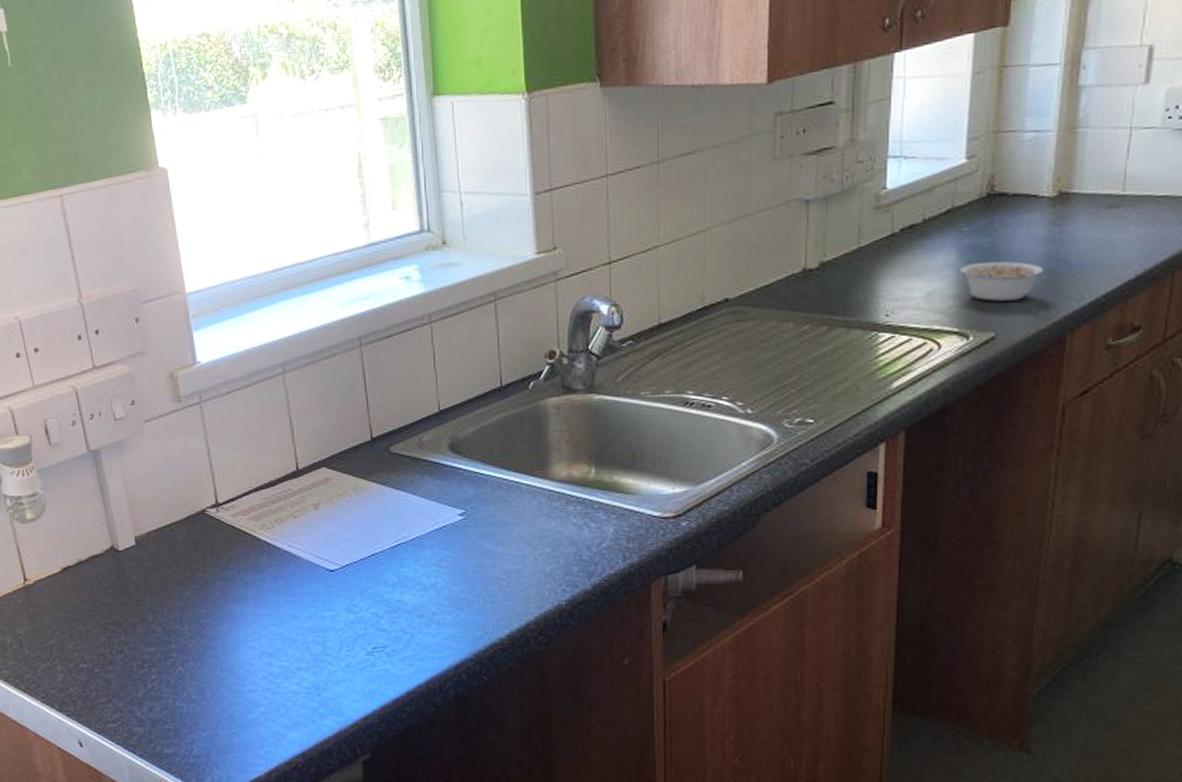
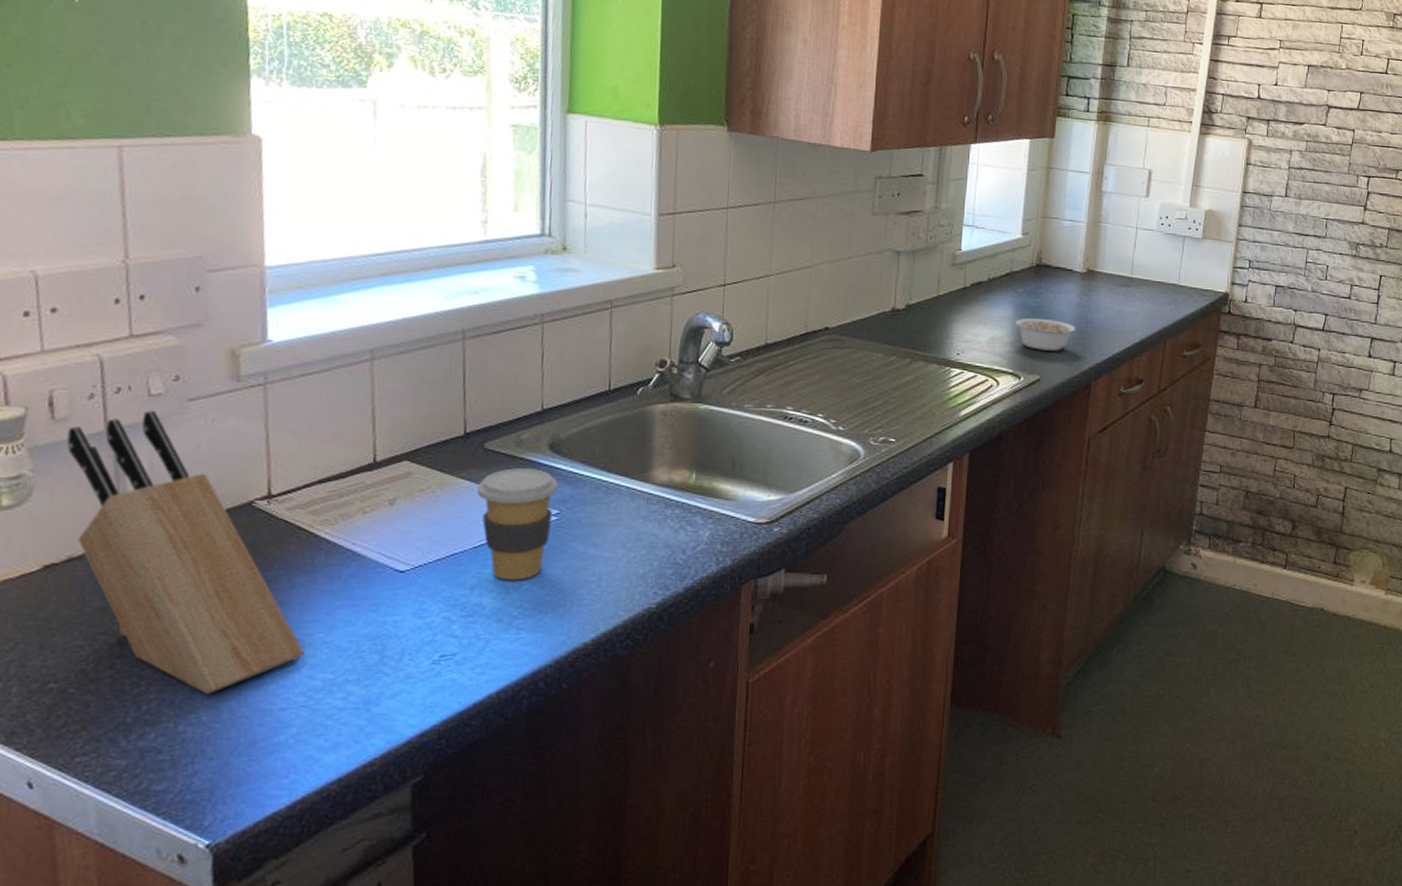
knife block: none [62,433,263,677] -> present [66,411,305,694]
coffee cup: none [388,470,460,579] -> present [476,468,557,581]

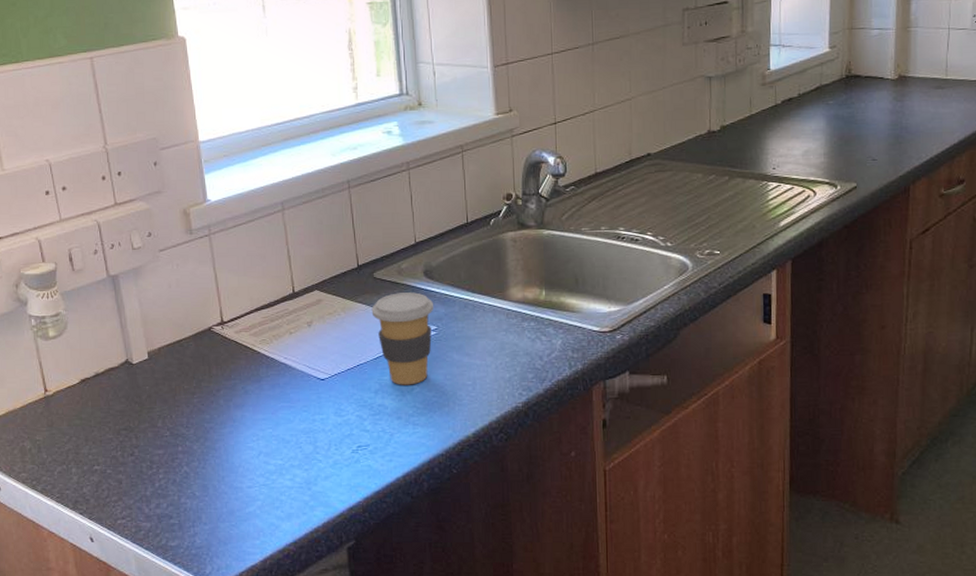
knife block: present [66,411,305,694] -> none [84,261,261,475]
legume: present [1015,318,1076,351] -> none [828,128,891,159]

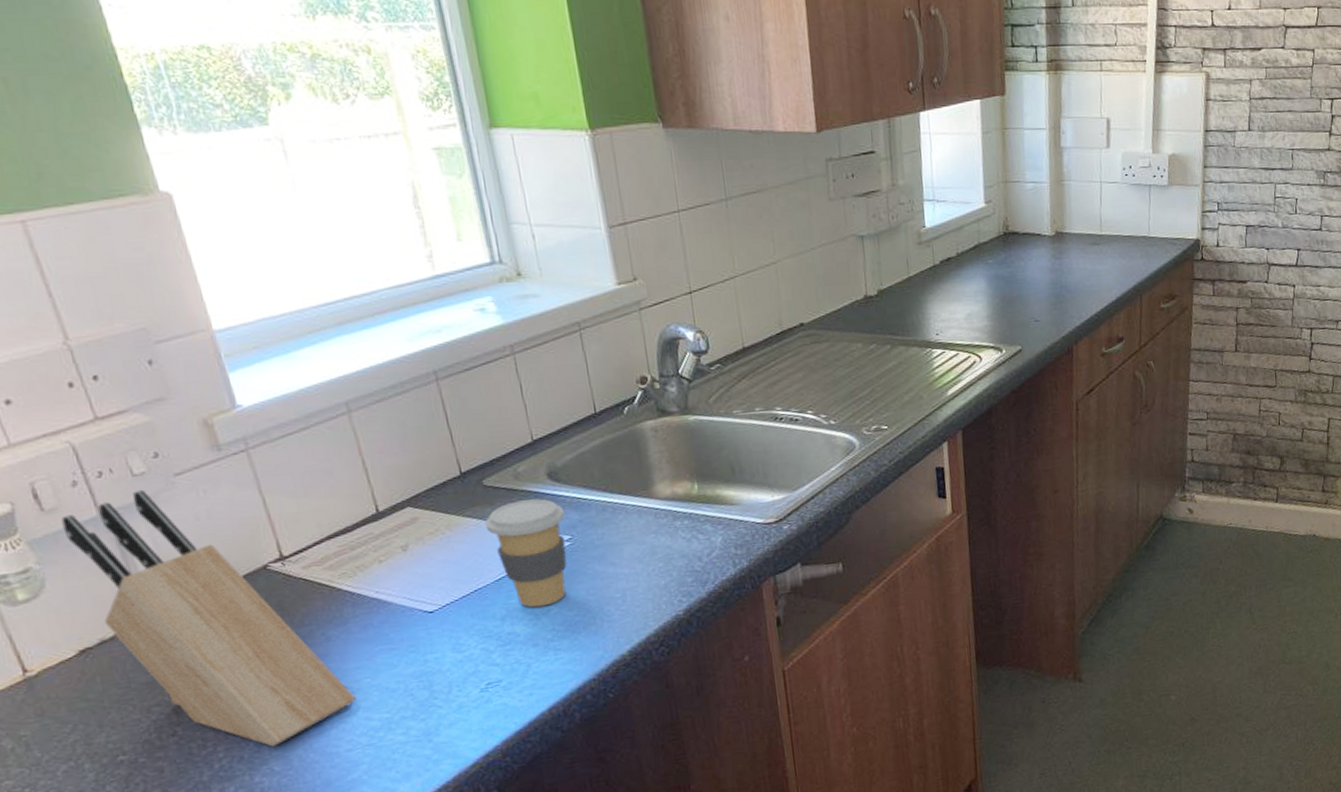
knife block: none [84,261,261,475] -> present [61,490,357,747]

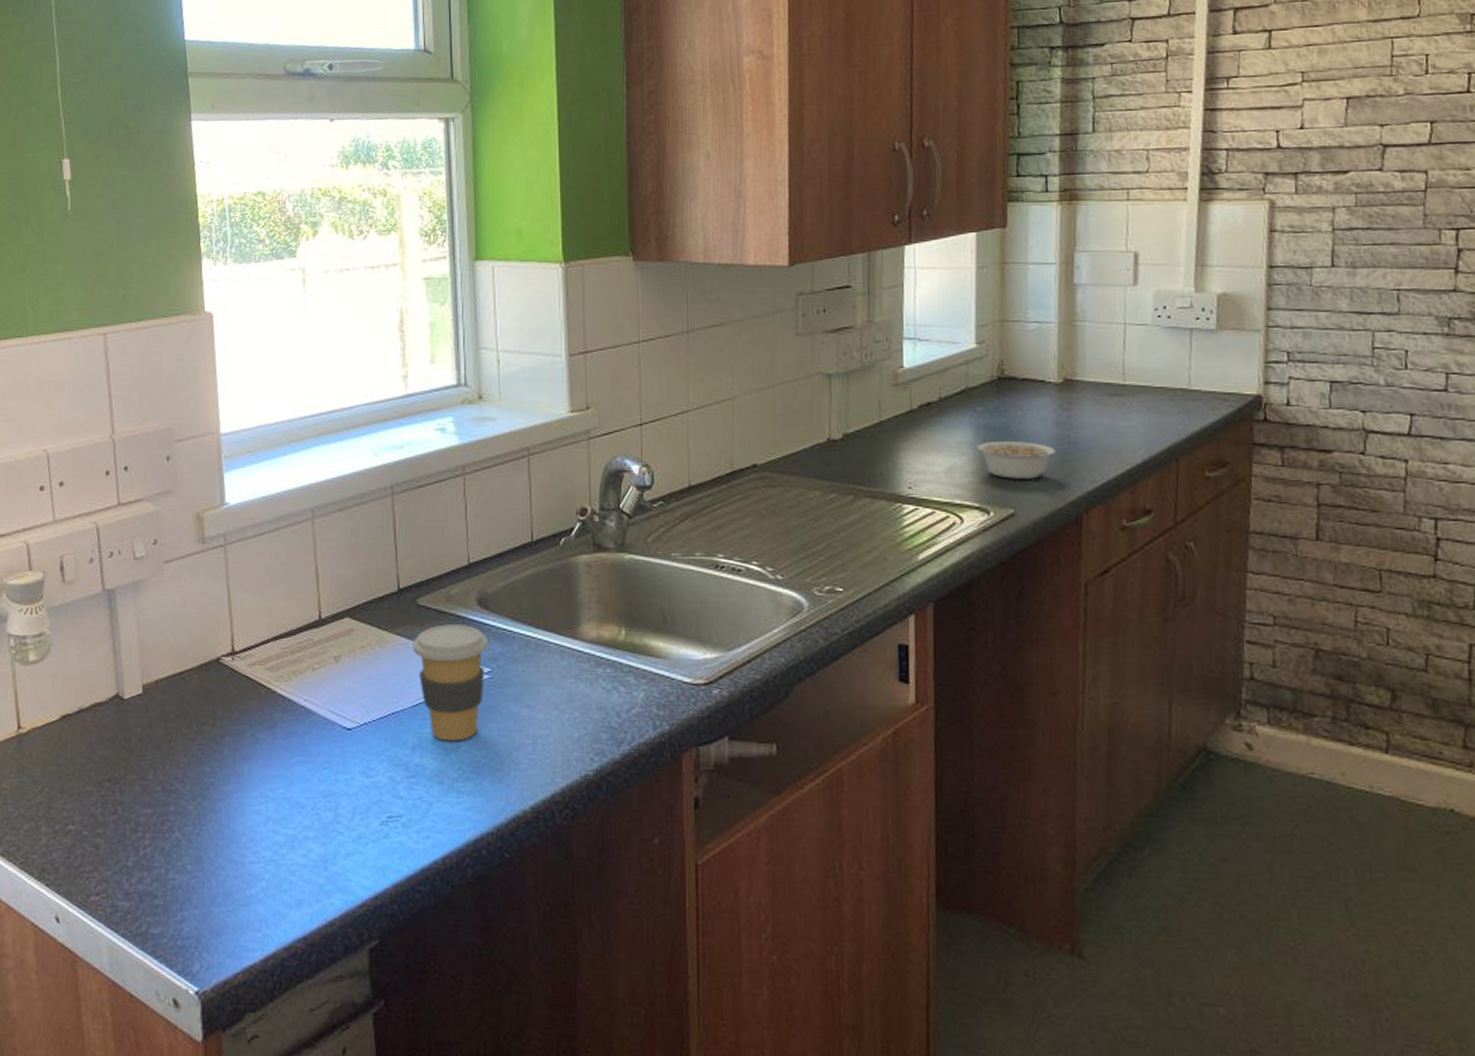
knife block: present [61,490,357,747] -> none [74,573,270,844]
legume: none [990,288,1051,321] -> present [977,442,1056,479]

